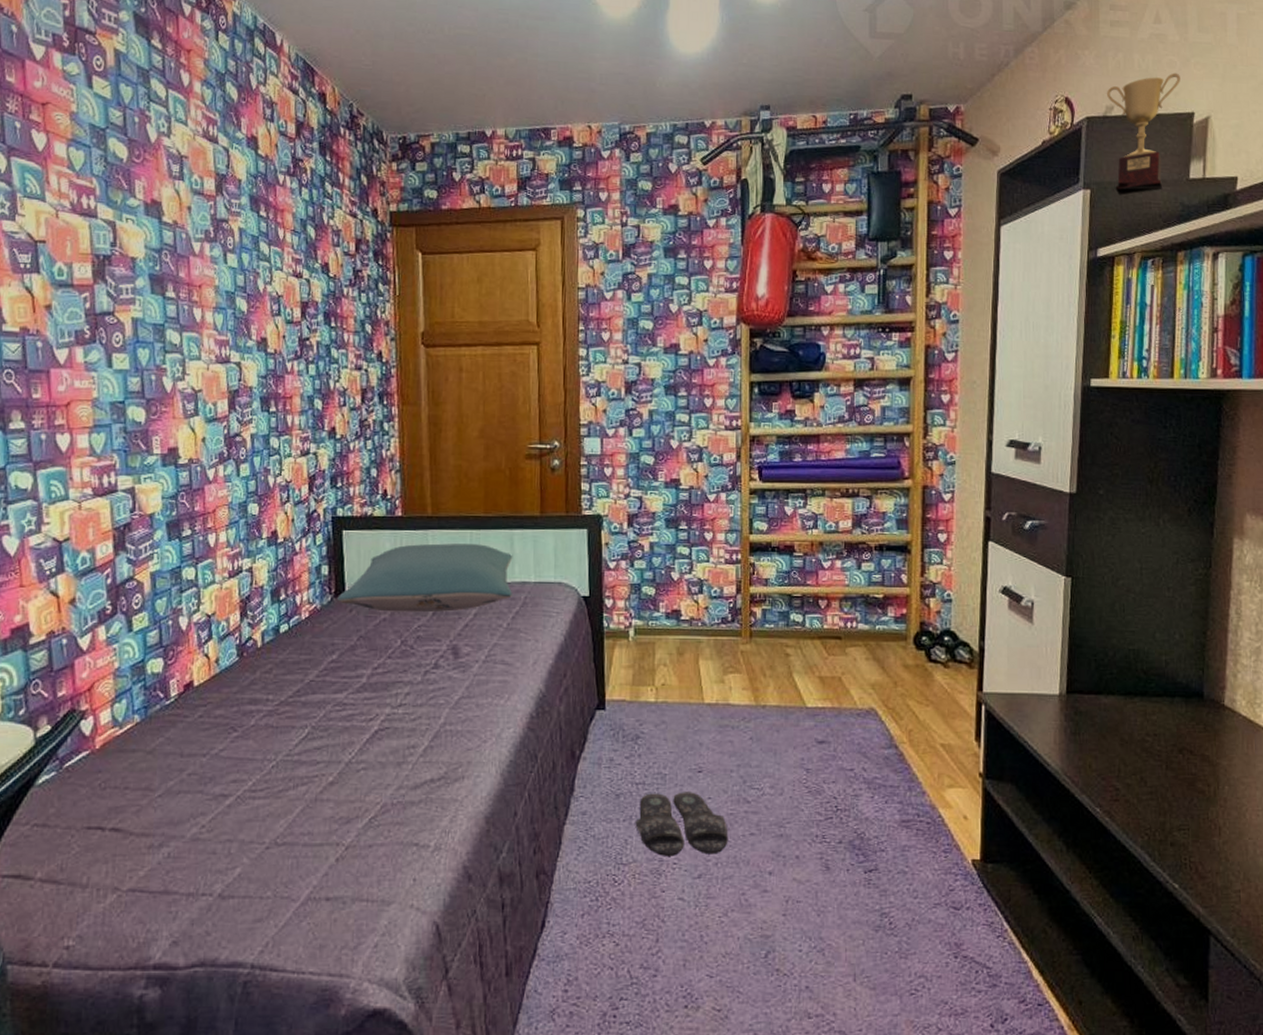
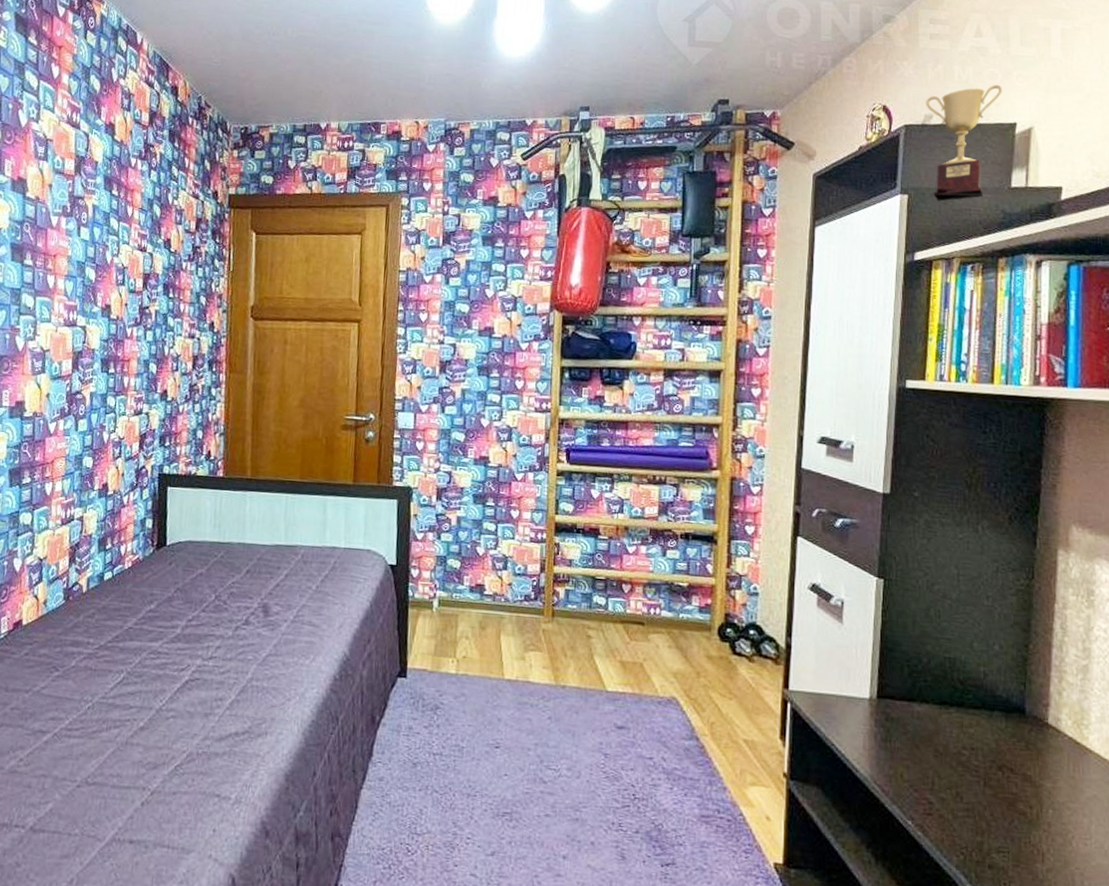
pillow: present [337,543,513,613] -> none [158,504,325,571]
slippers: present [635,792,728,856] -> none [431,764,524,833]

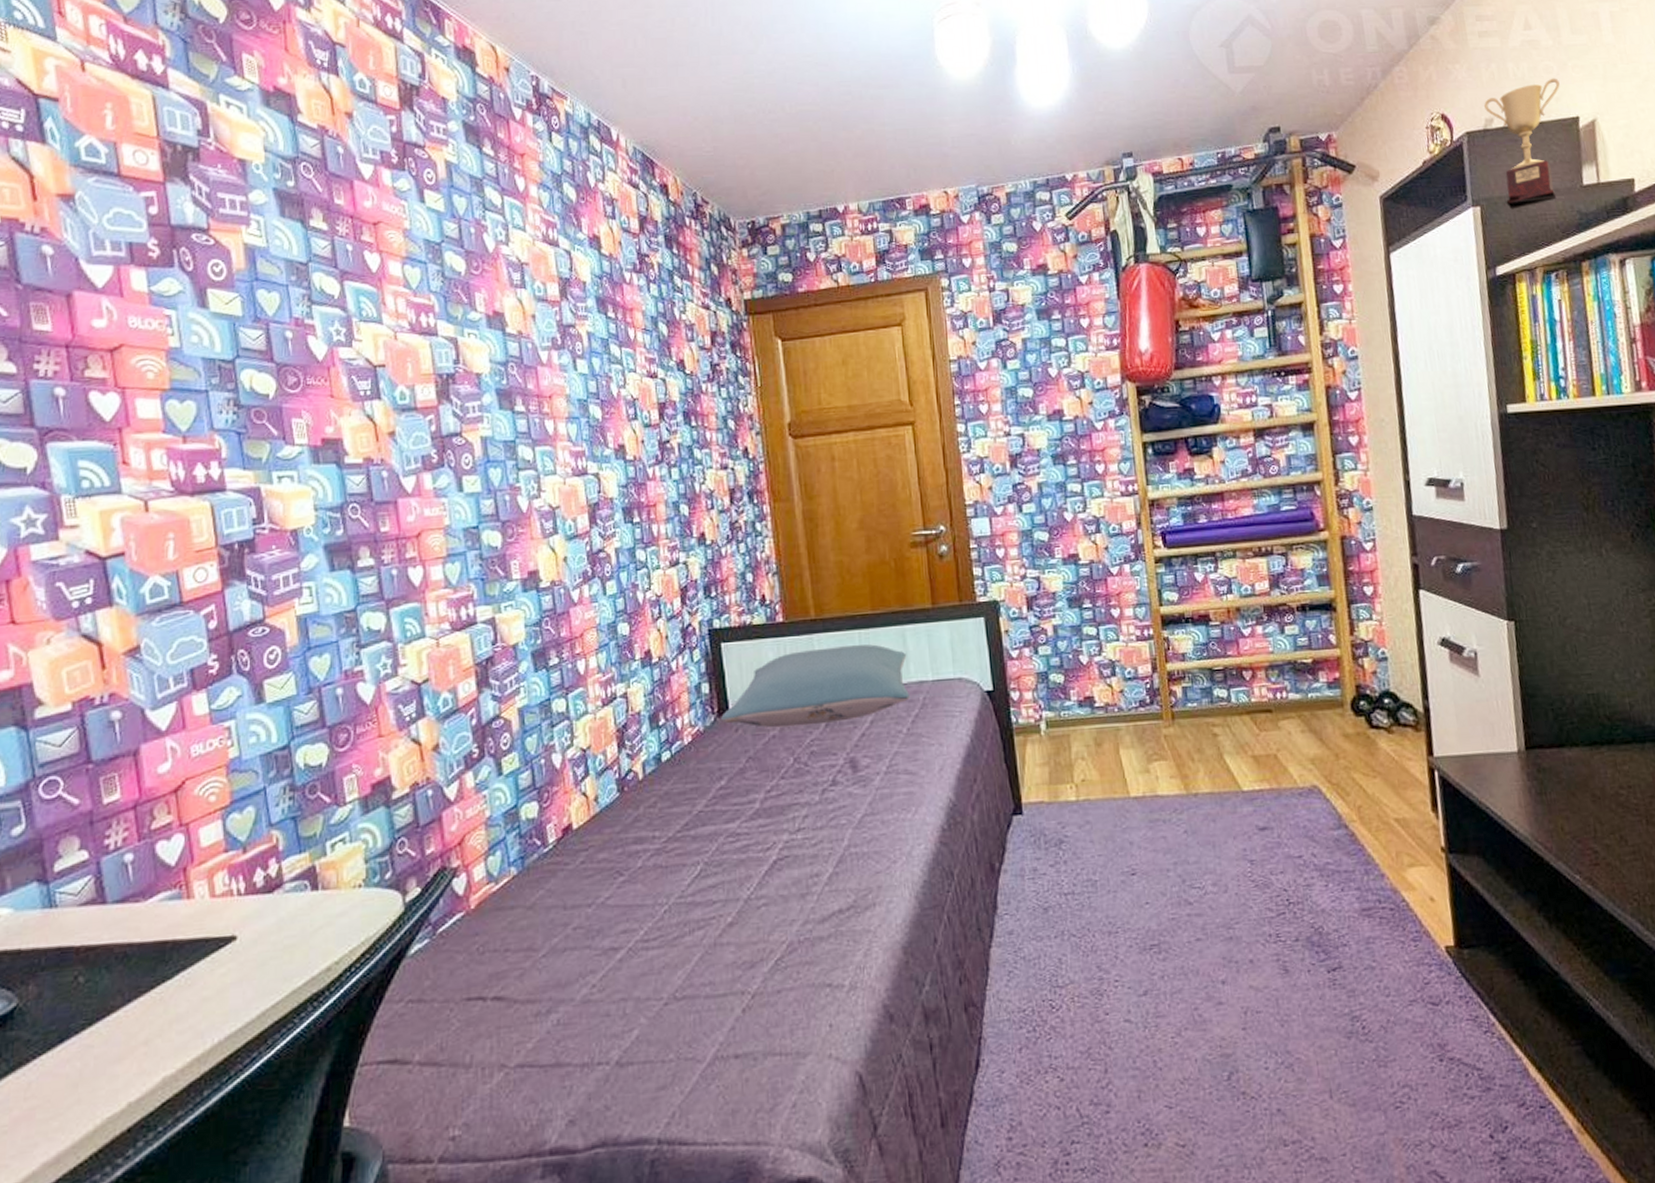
pillow: none [158,504,325,571] -> present [721,644,910,728]

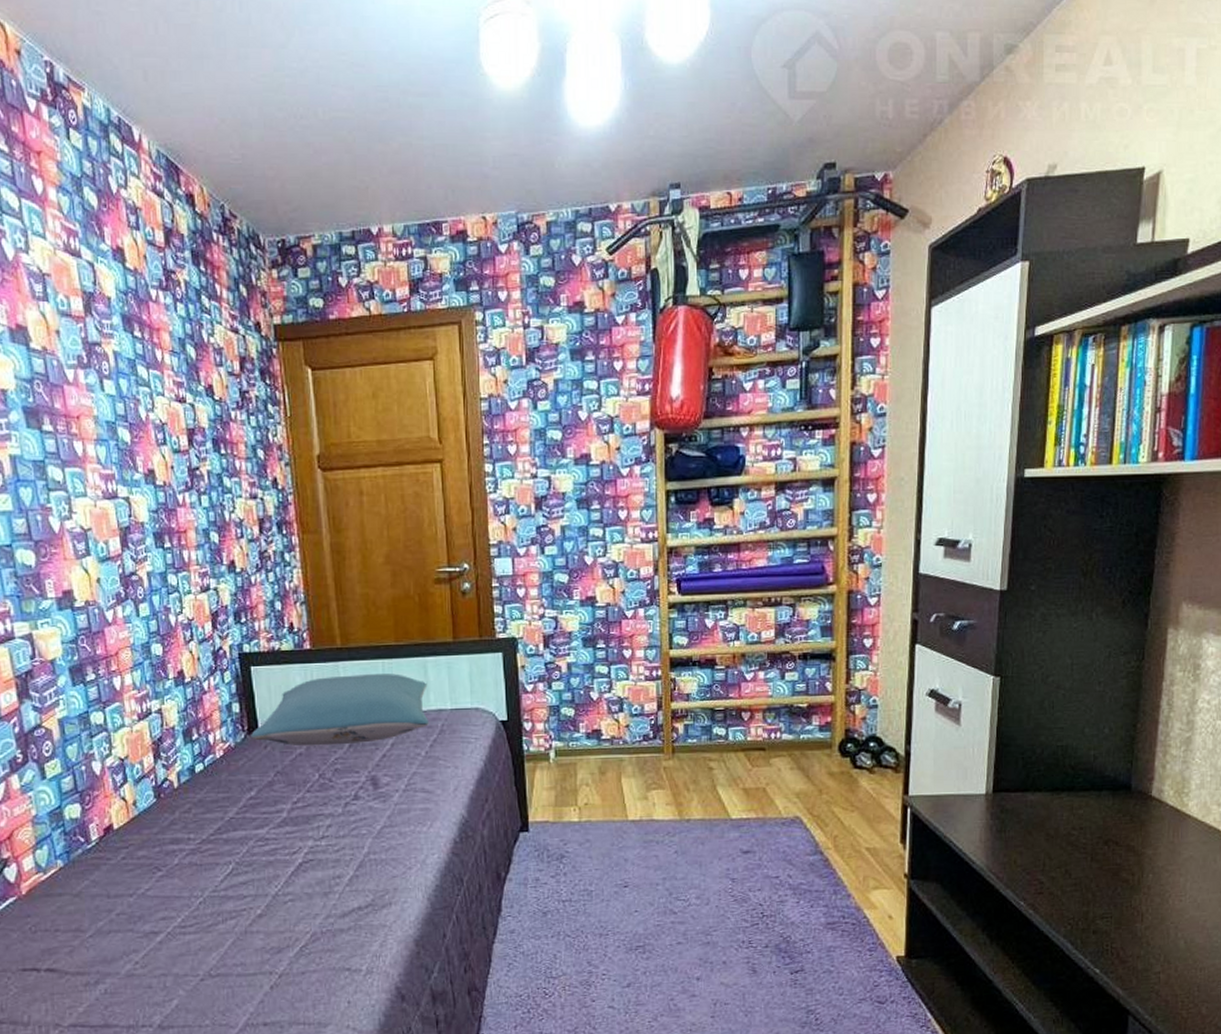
trophy cup: present [1484,78,1560,210] -> none [1050,122,1131,266]

